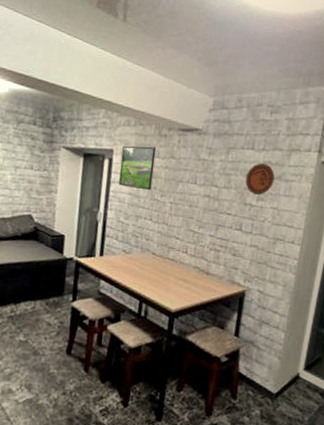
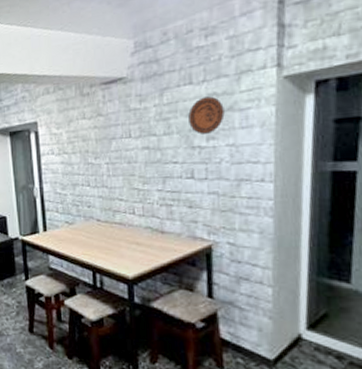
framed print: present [118,145,157,191] -> none [46,109,83,157]

